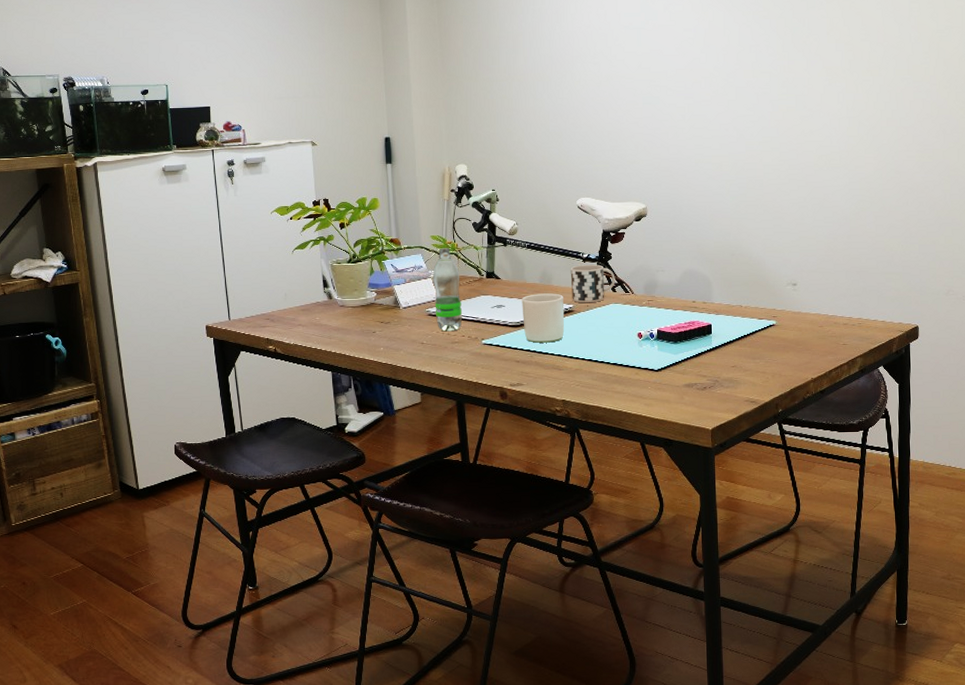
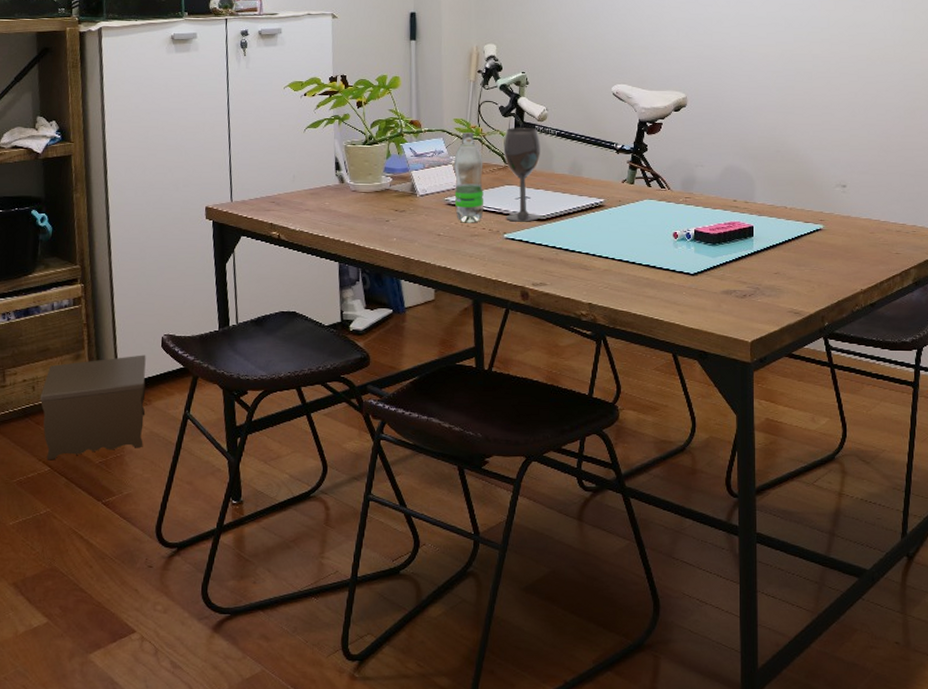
decorative box: none [68,461,165,558] -> present [40,355,146,461]
wine glass: none [478,241,515,329] -> present [503,127,541,222]
mug: present [521,293,565,343] -> none [548,185,595,240]
cup: present [570,265,615,303] -> none [602,156,651,198]

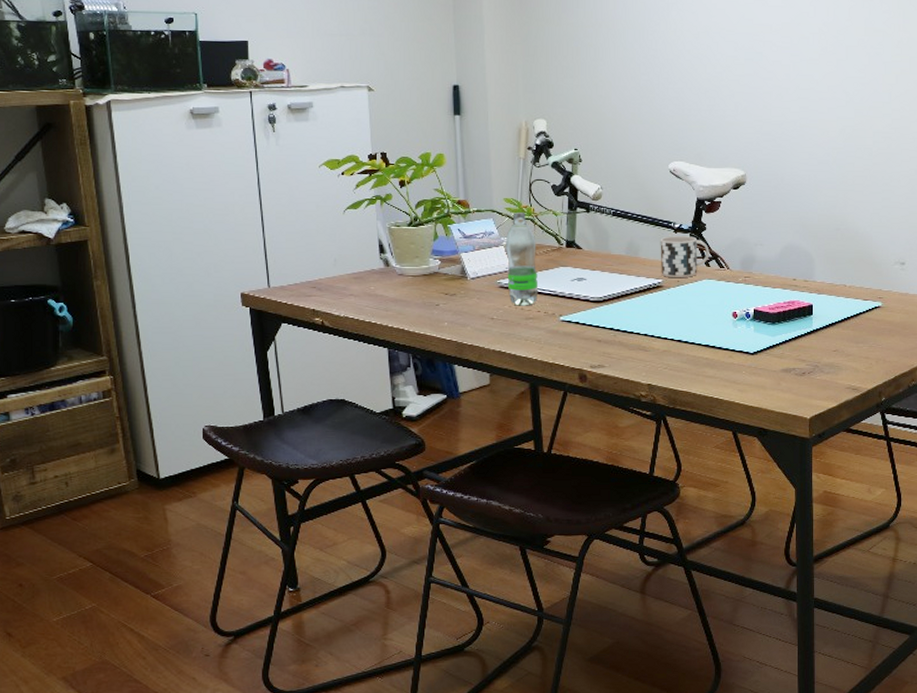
decorative box: present [40,355,146,461] -> none [74,447,191,556]
wine glass: present [503,127,541,222] -> none [557,206,598,304]
cup: none [602,156,651,198] -> present [660,236,709,278]

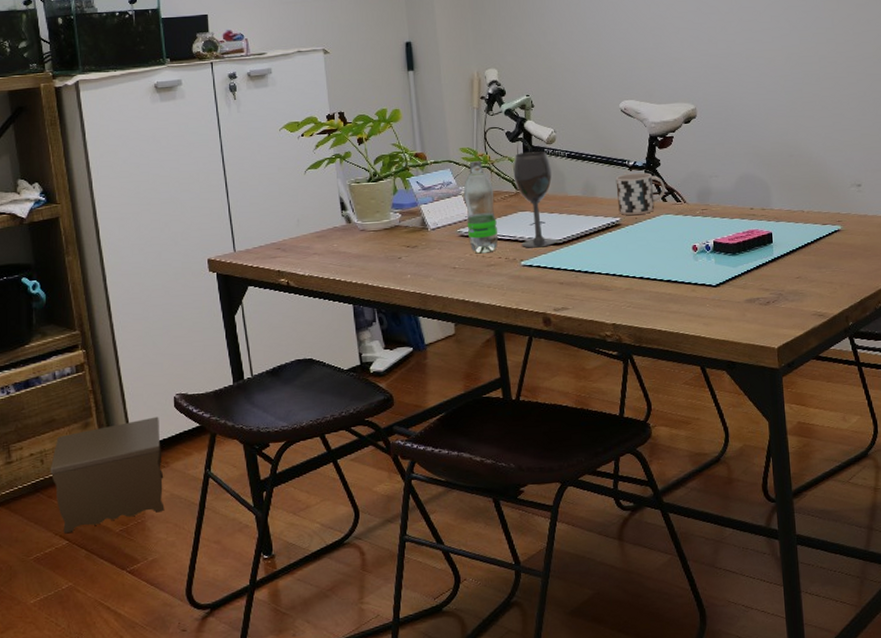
decorative box: none [74,447,191,556] -> present [50,416,165,534]
wine glass: none [557,206,598,304] -> present [513,150,557,248]

